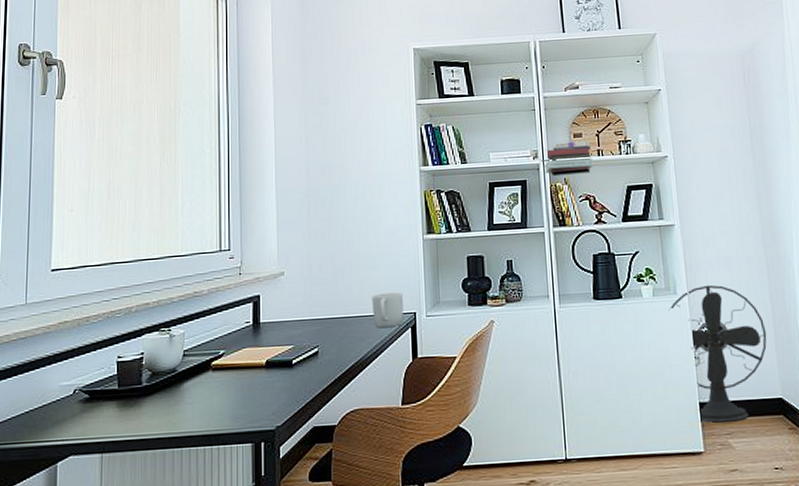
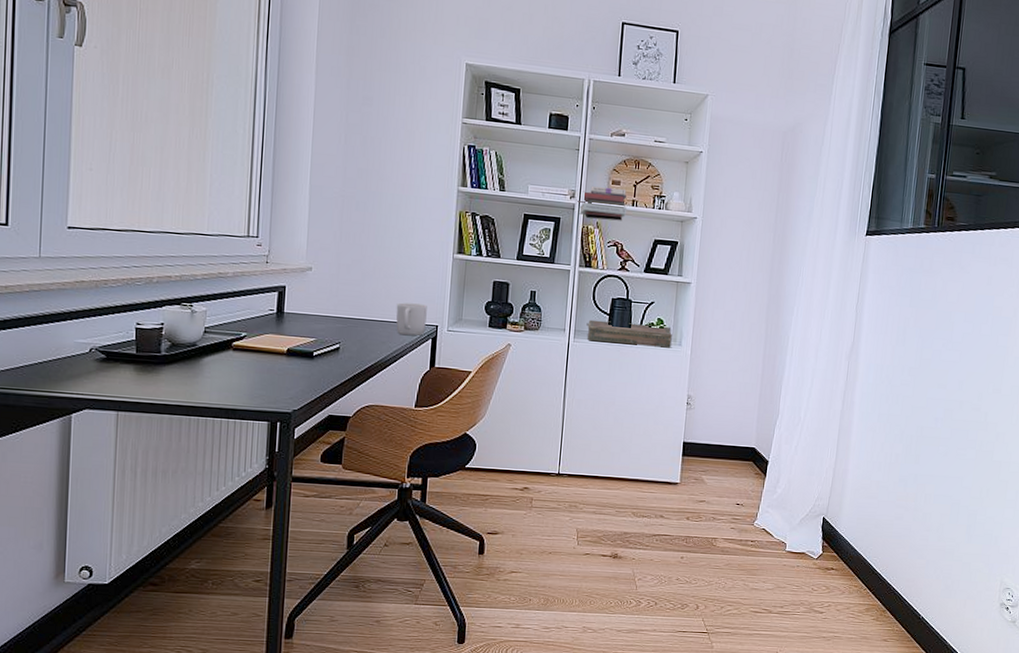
decorative box: none [570,275,666,305] -> present [586,319,672,348]
electric fan: present [668,285,767,423] -> none [671,341,754,462]

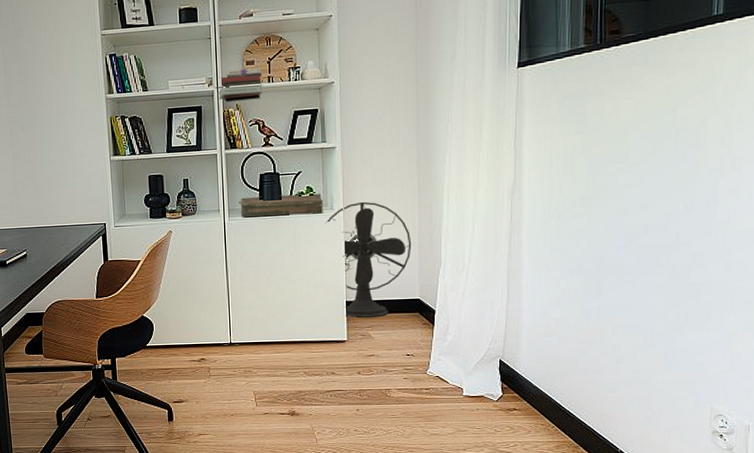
mug: present [396,302,427,336] -> none [68,206,96,235]
electric fan: none [671,341,754,462] -> present [324,201,412,318]

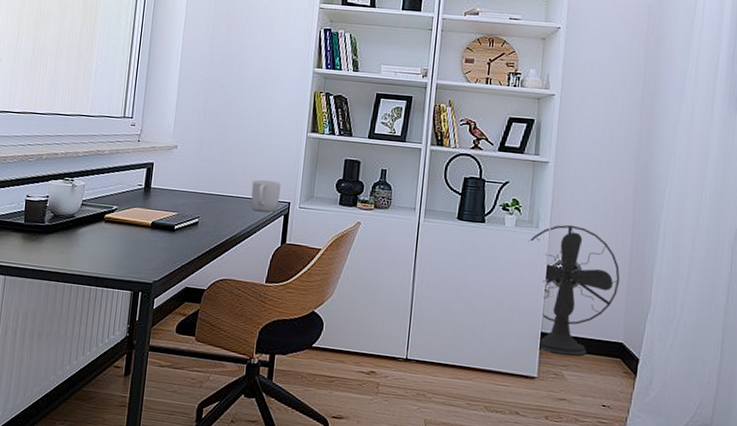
mug: none [68,206,96,235] -> present [251,179,281,212]
books: present [214,67,264,103] -> none [429,64,481,99]
decorative box: present [239,193,323,218] -> none [437,199,528,231]

